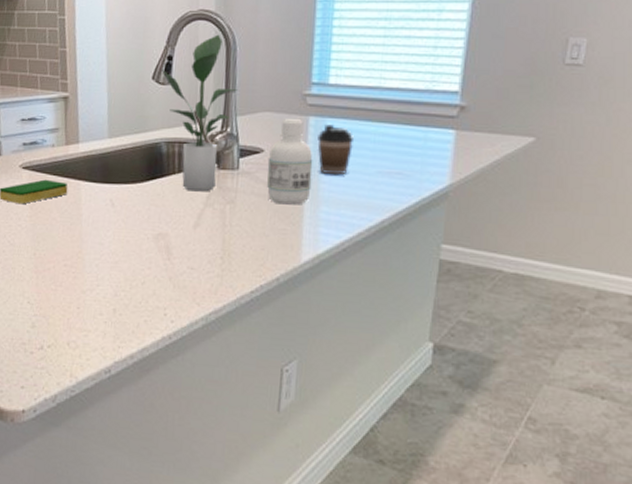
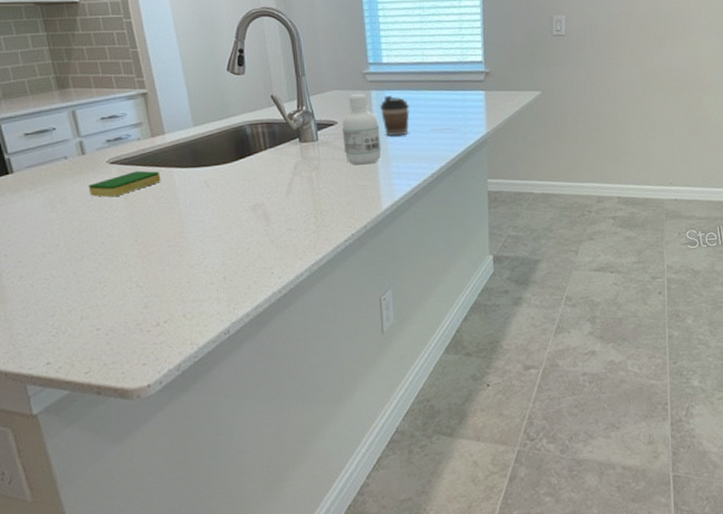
potted plant: present [162,34,237,192] -> none [235,28,306,164]

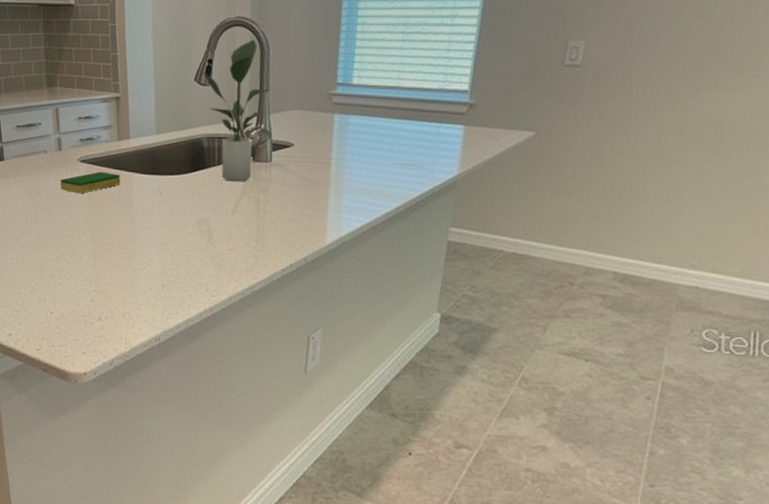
potted plant: none [235,28,306,164] -> present [203,39,270,182]
bottle: present [341,93,382,165] -> none [296,115,338,193]
coffee cup: present [380,95,410,136] -> none [341,120,375,166]

